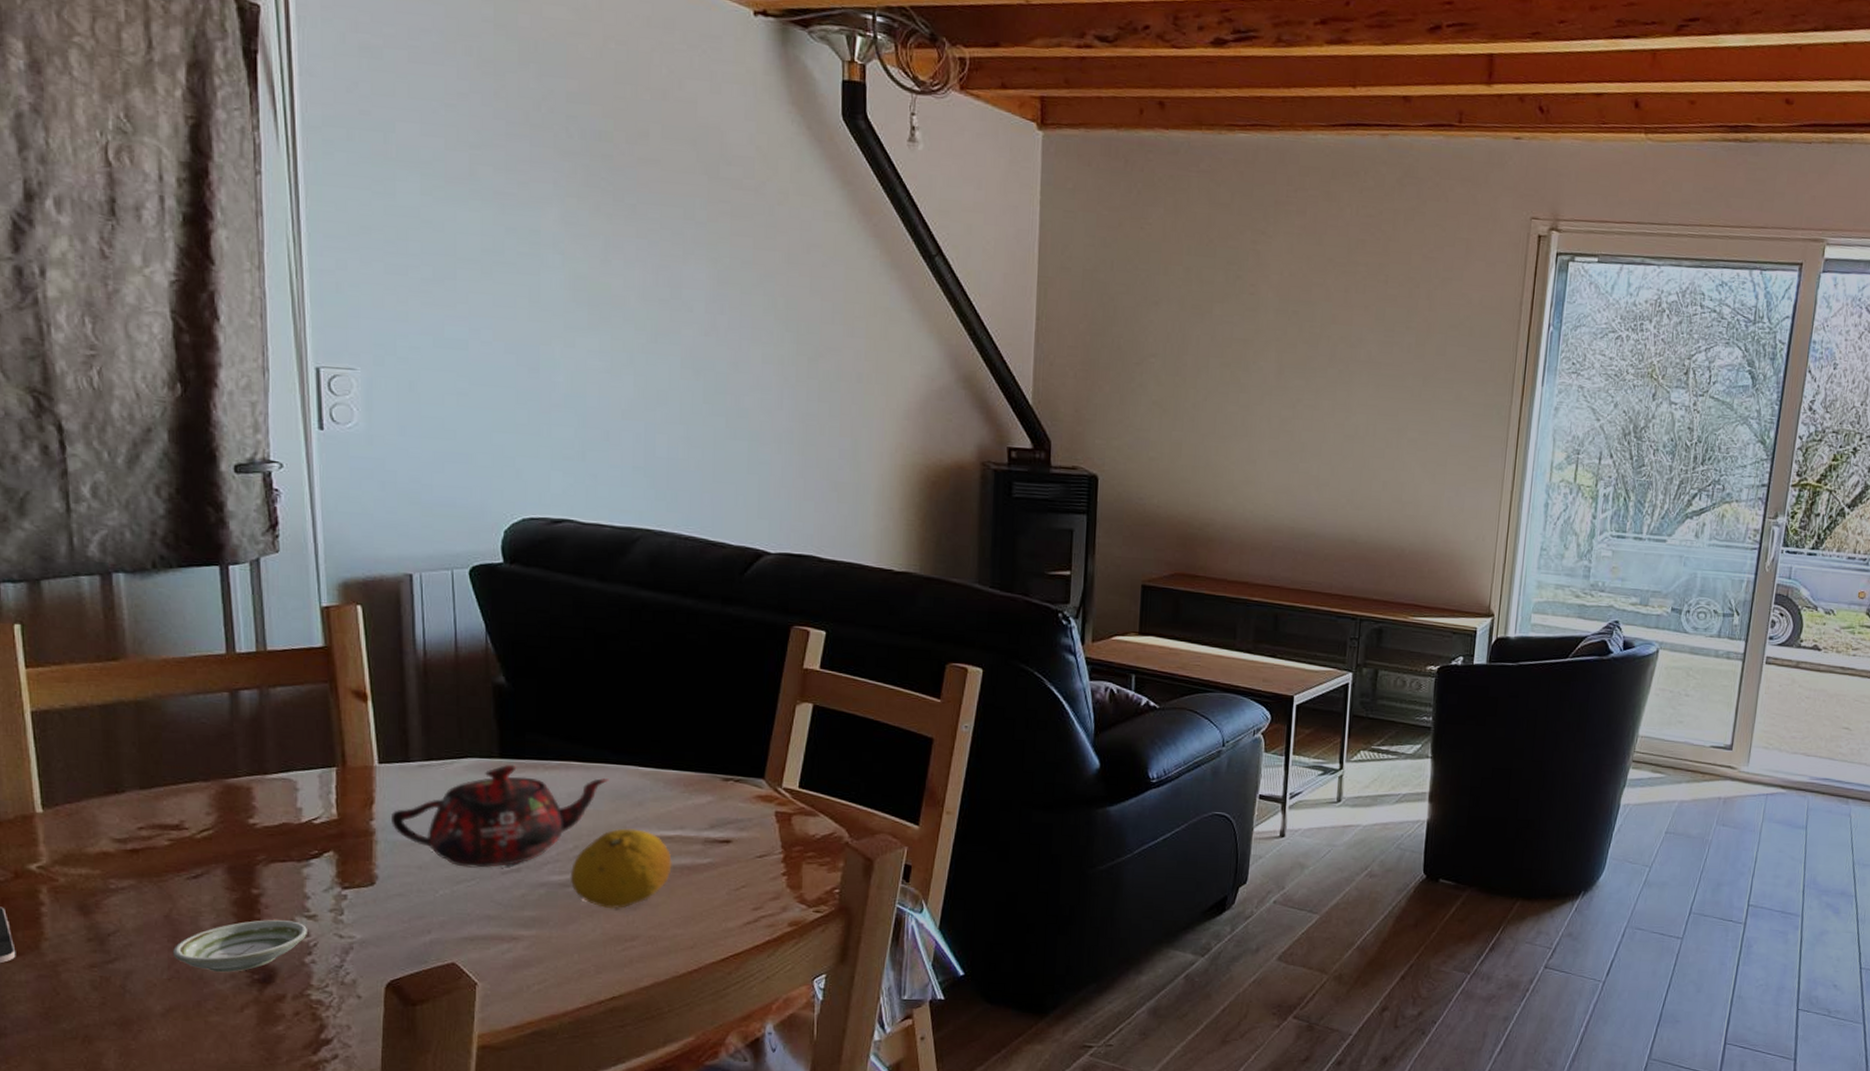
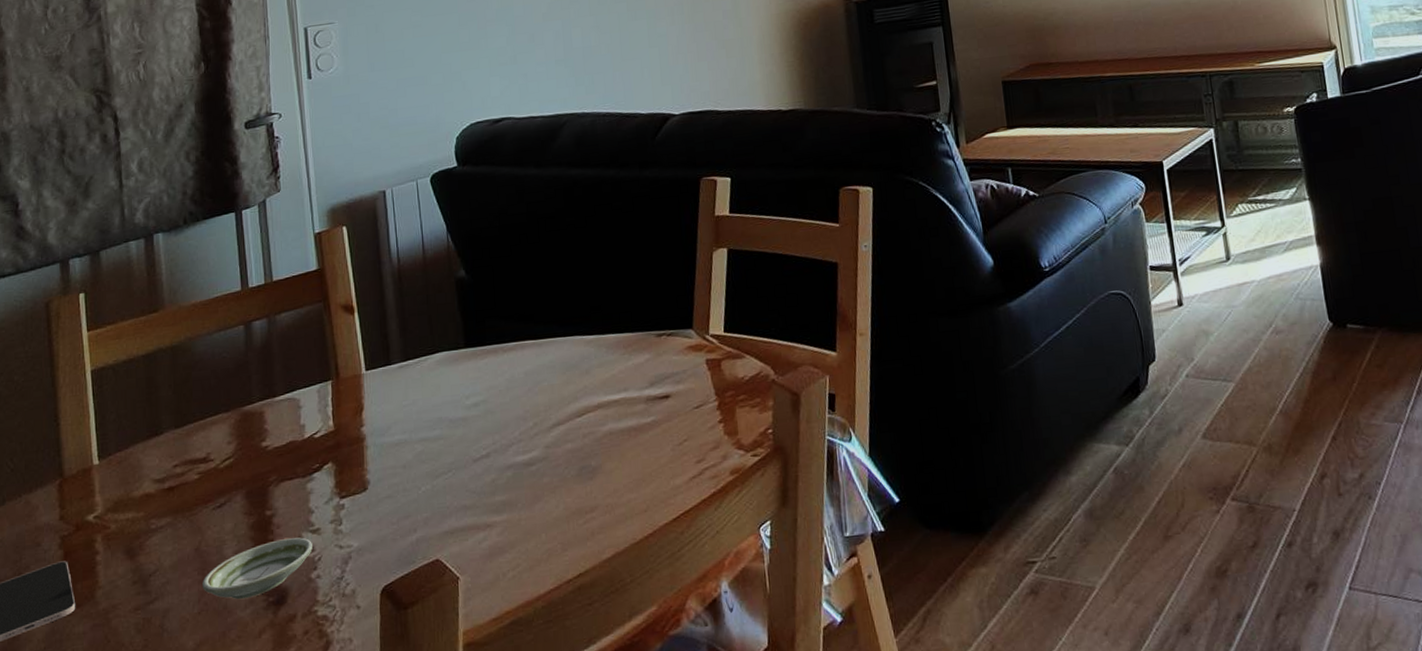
teapot: present [391,764,609,868] -> none [378,352,559,460]
fruit: present [570,828,672,909] -> none [532,397,621,483]

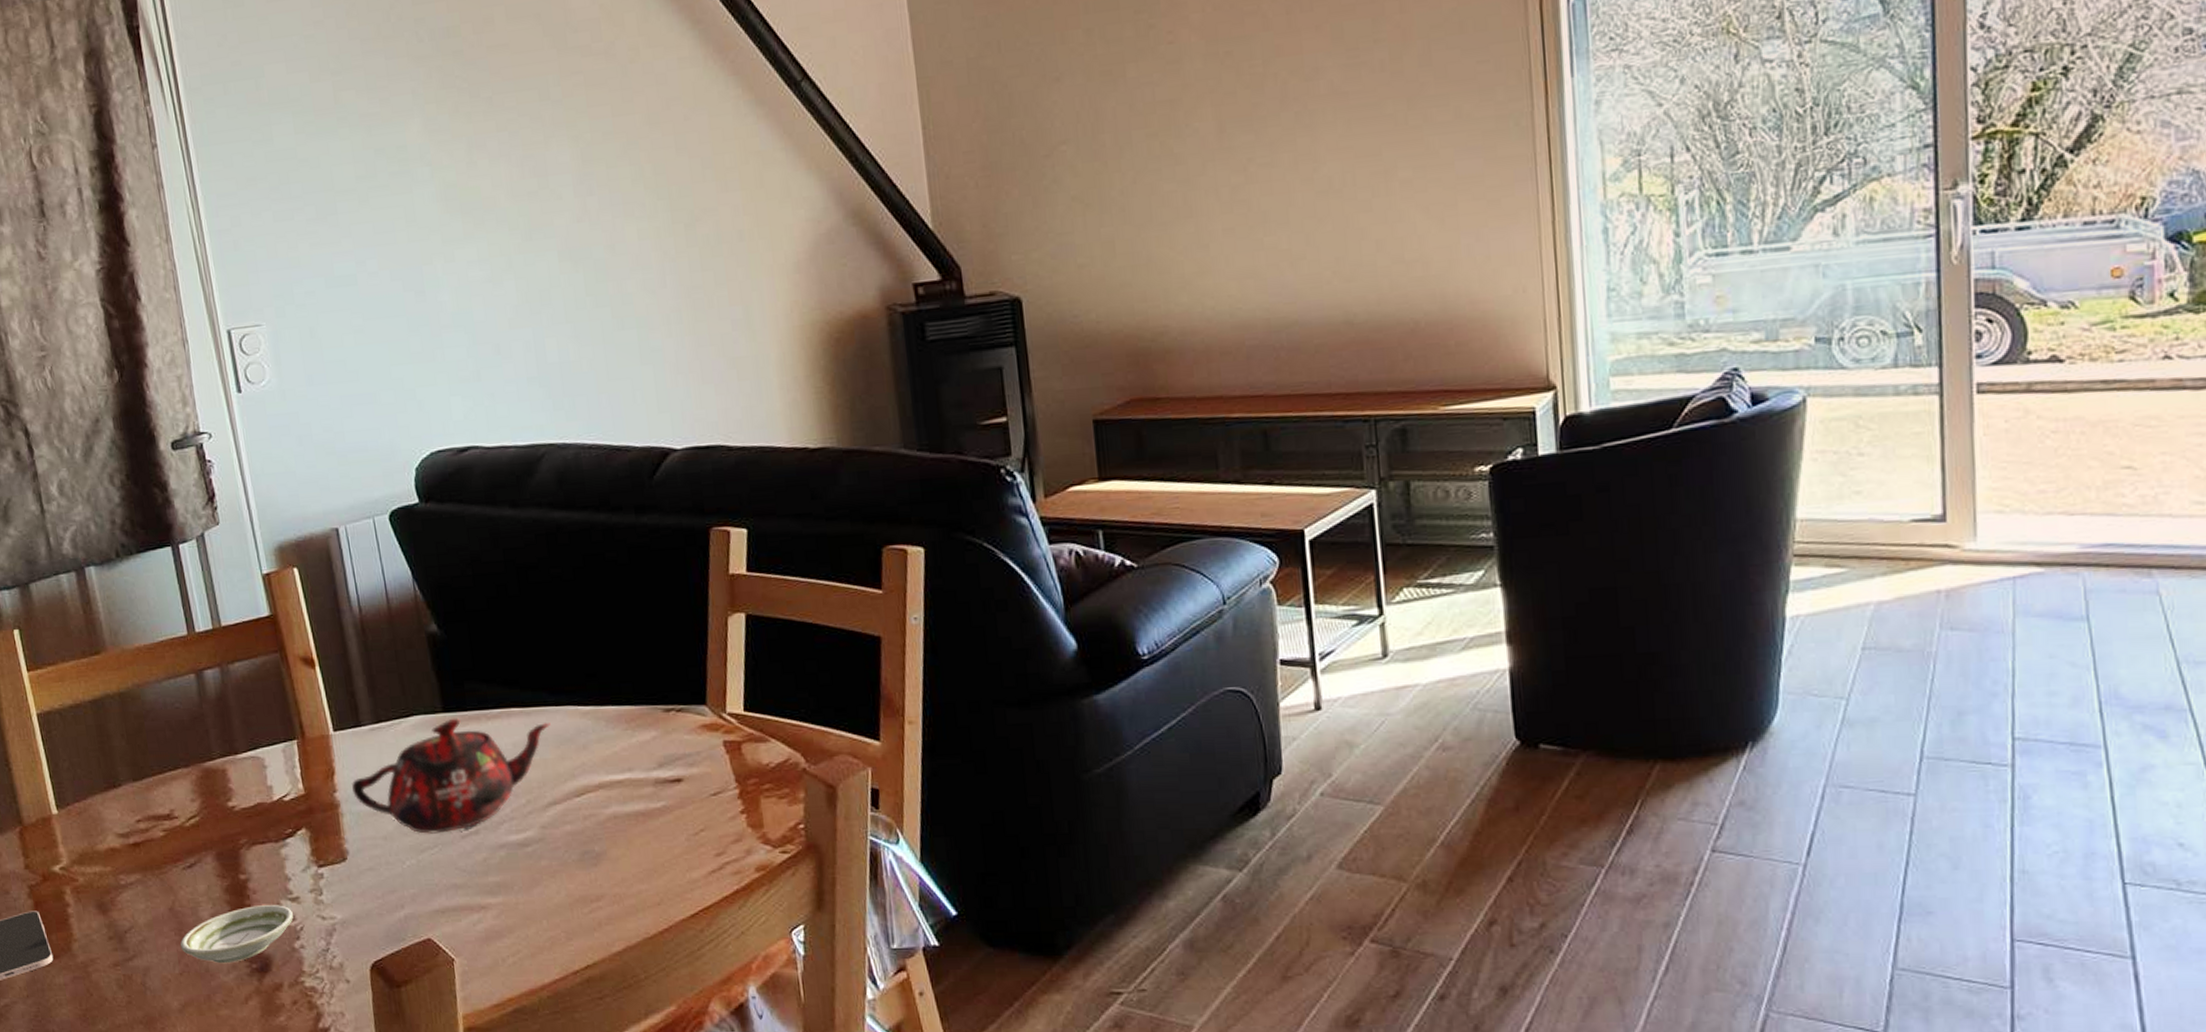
teapot: none [378,352,559,460] -> present [352,718,551,834]

